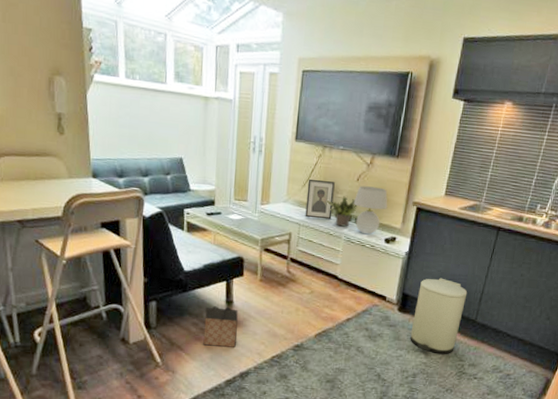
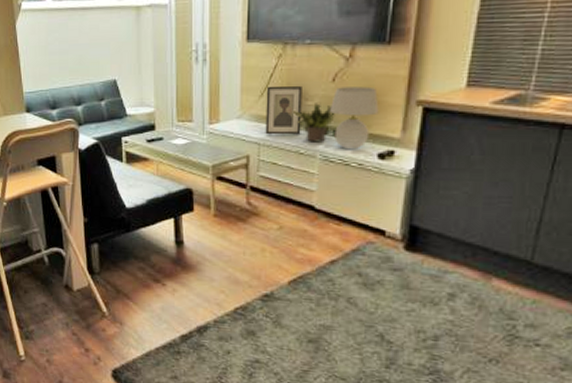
bag: present [203,306,238,347] -> none [152,248,191,296]
pedal bin: present [410,277,468,355] -> none [425,202,515,310]

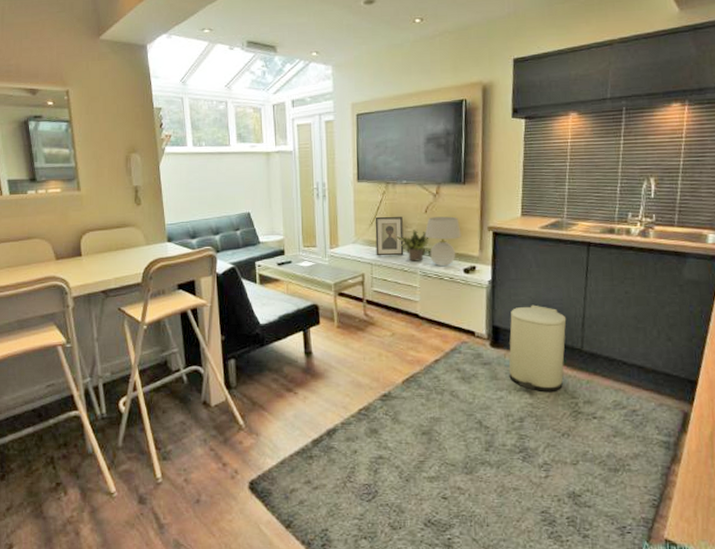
pedal bin: none [425,202,515,310] -> present [508,305,567,393]

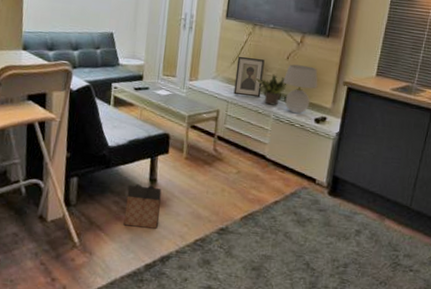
bag: none [284,359,320,403] -> present [123,184,162,229]
pedal bin: present [508,305,567,393] -> none [341,160,401,244]

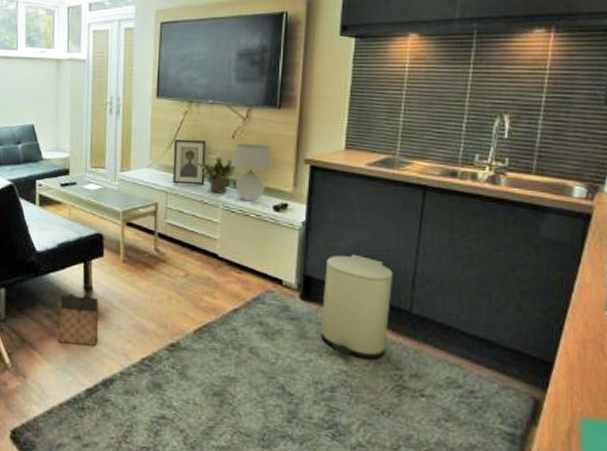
pedal bin: none [341,160,401,244] -> present [321,254,394,360]

